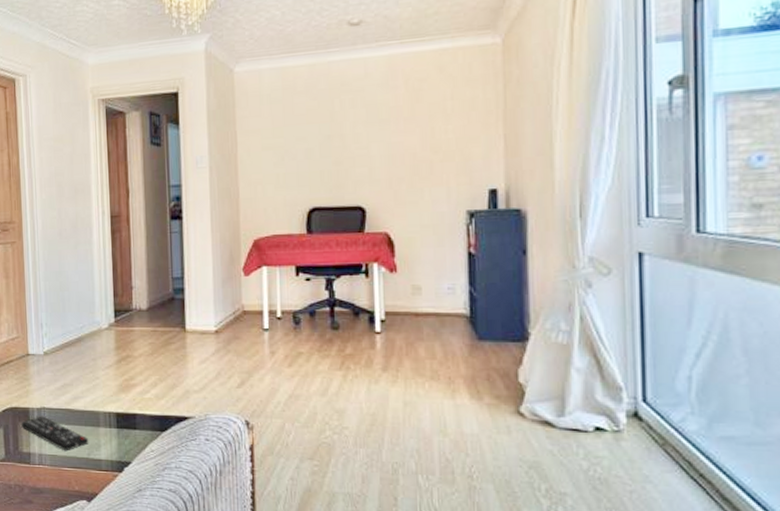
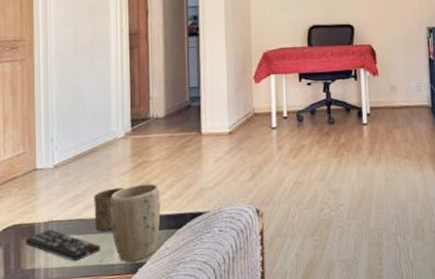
cup: none [81,381,110,424] -> present [94,187,125,231]
plant pot: none [97,380,145,459] -> present [111,183,161,262]

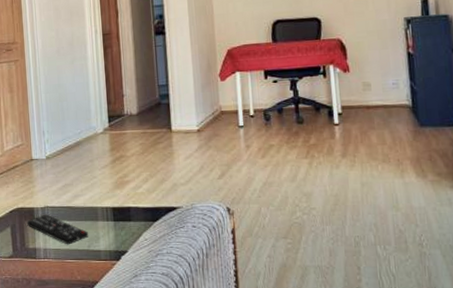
cup: present [94,187,125,231] -> none [80,179,106,219]
plant pot: present [111,183,161,262] -> none [94,177,139,249]

